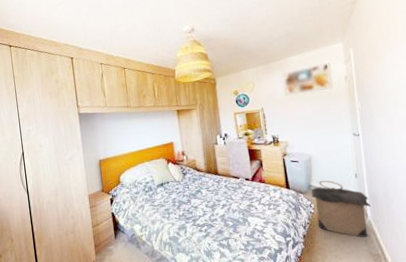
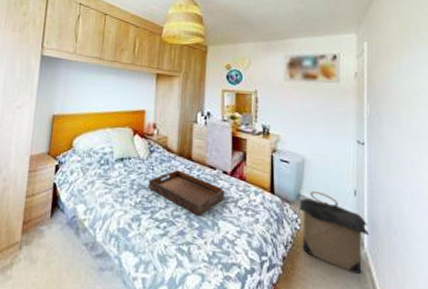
serving tray: none [187,184,250,217] -> present [148,170,225,217]

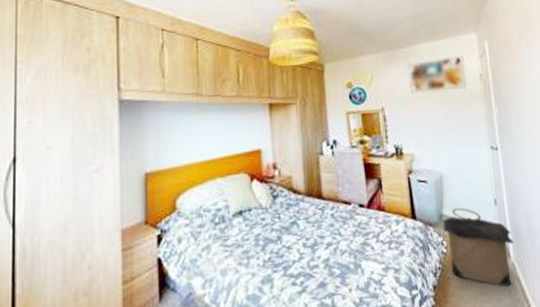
serving tray: present [148,170,225,217] -> none [276,213,364,262]

